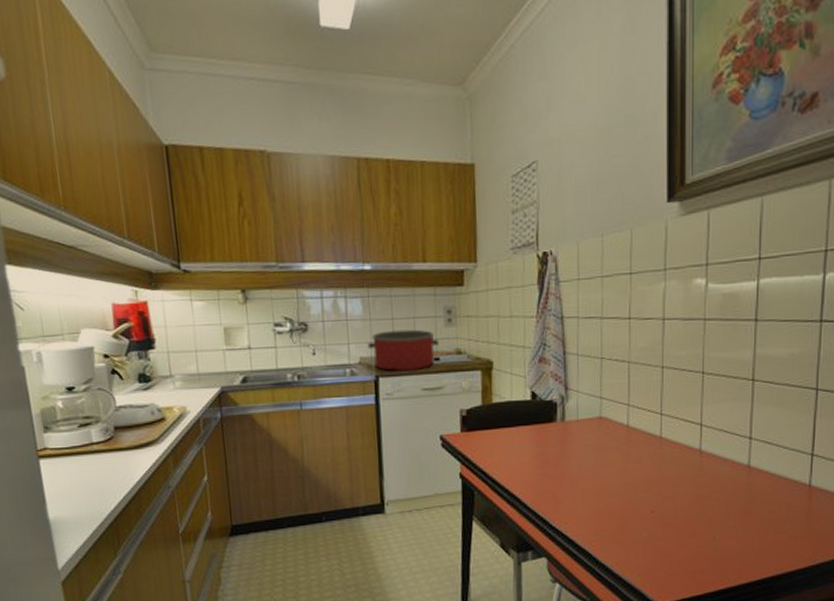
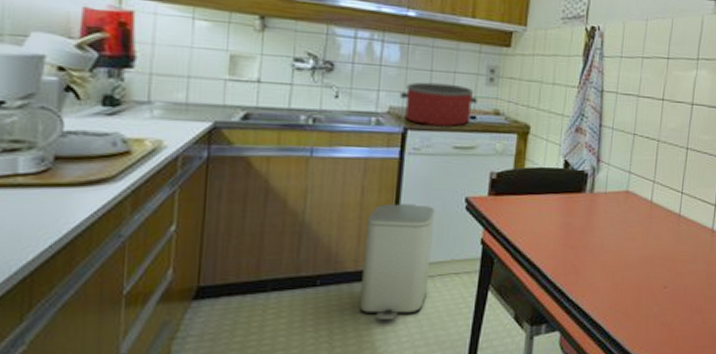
pedal bin: none [356,445,418,550] -> present [359,203,436,321]

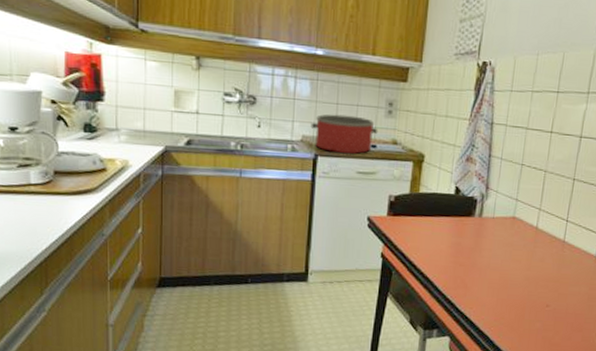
pedal bin: present [359,203,436,321] -> none [282,219,342,316]

